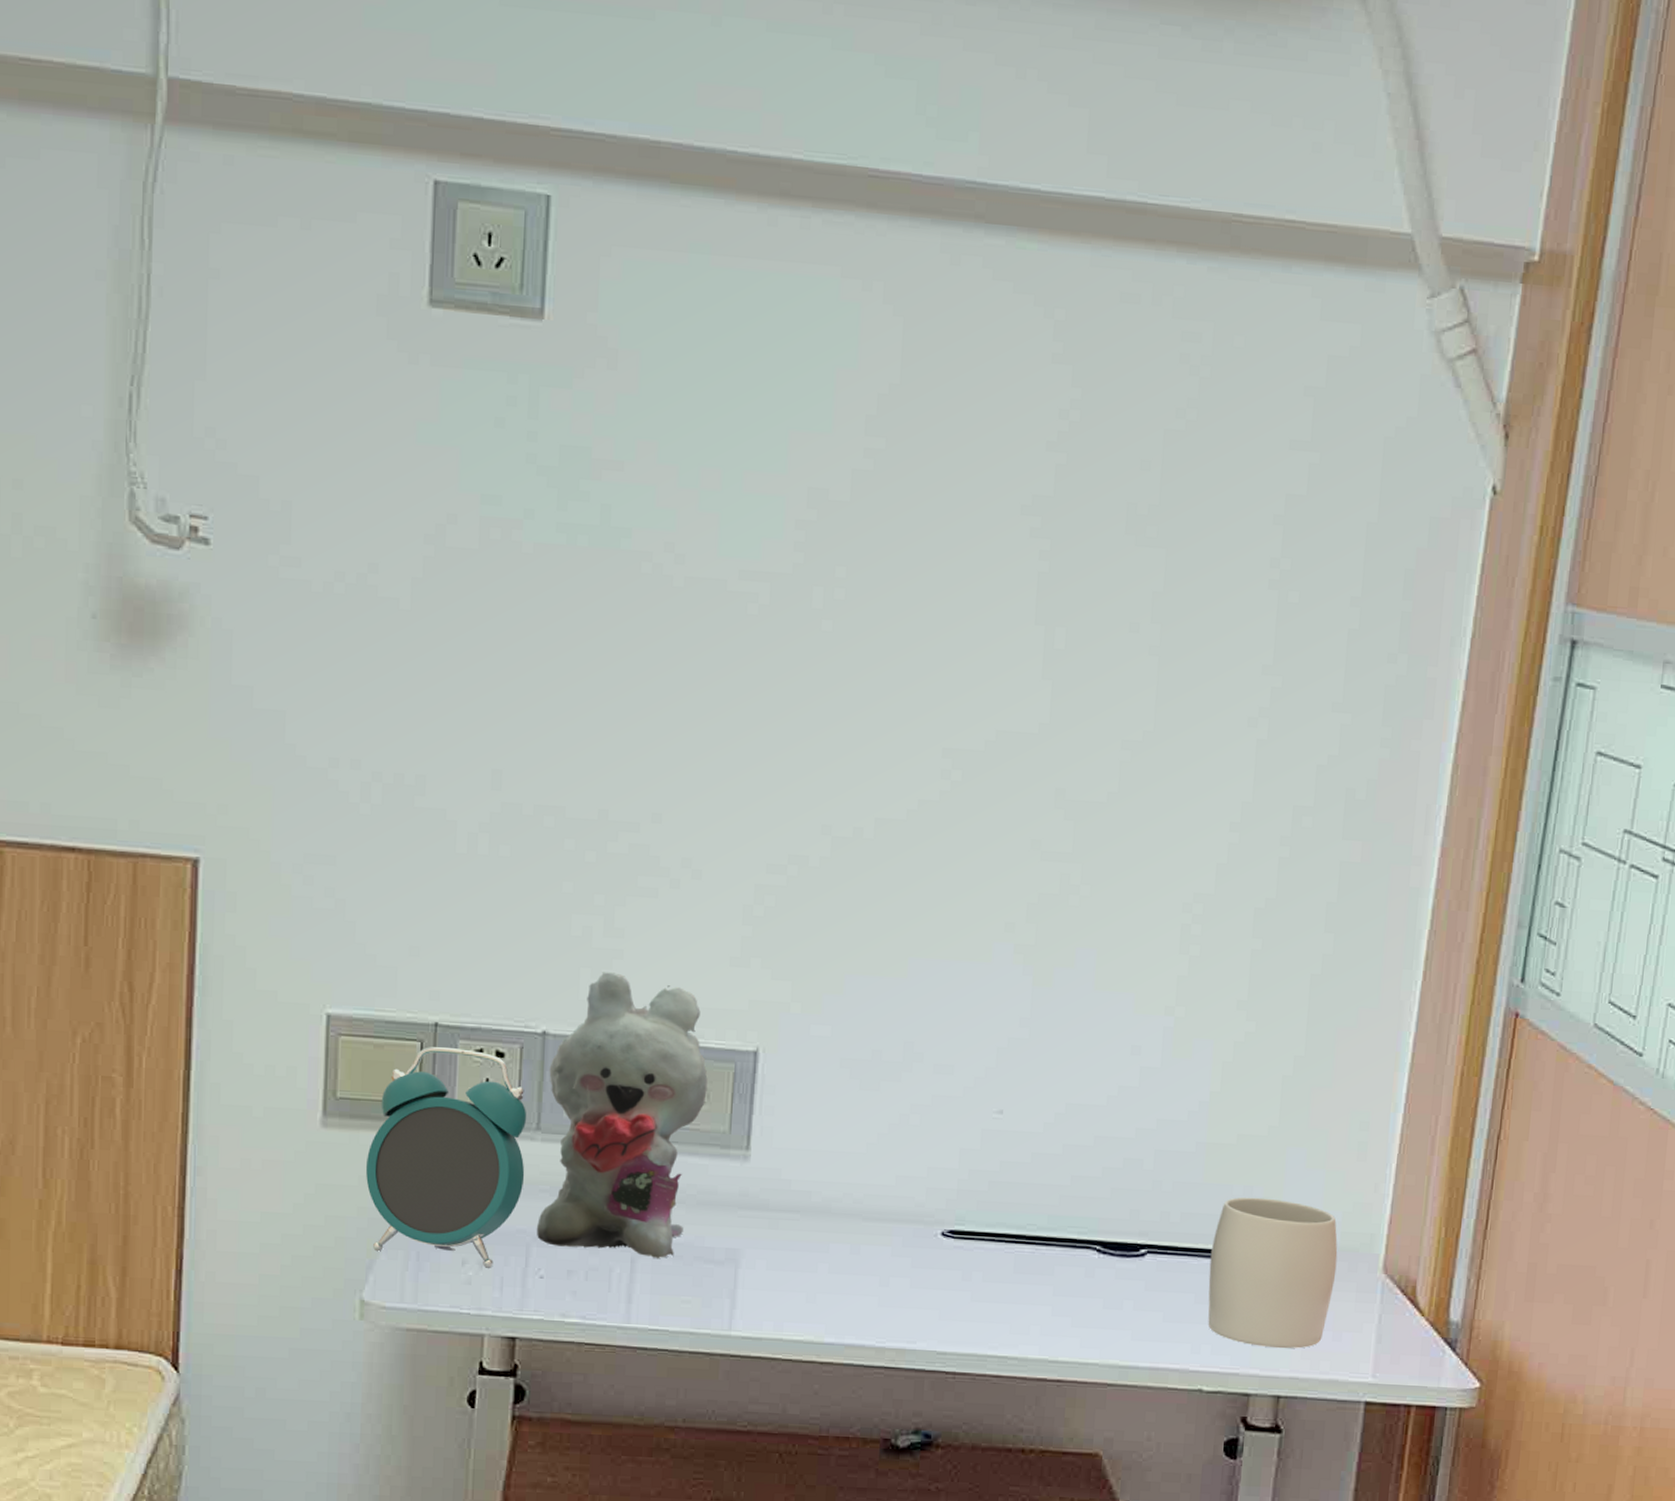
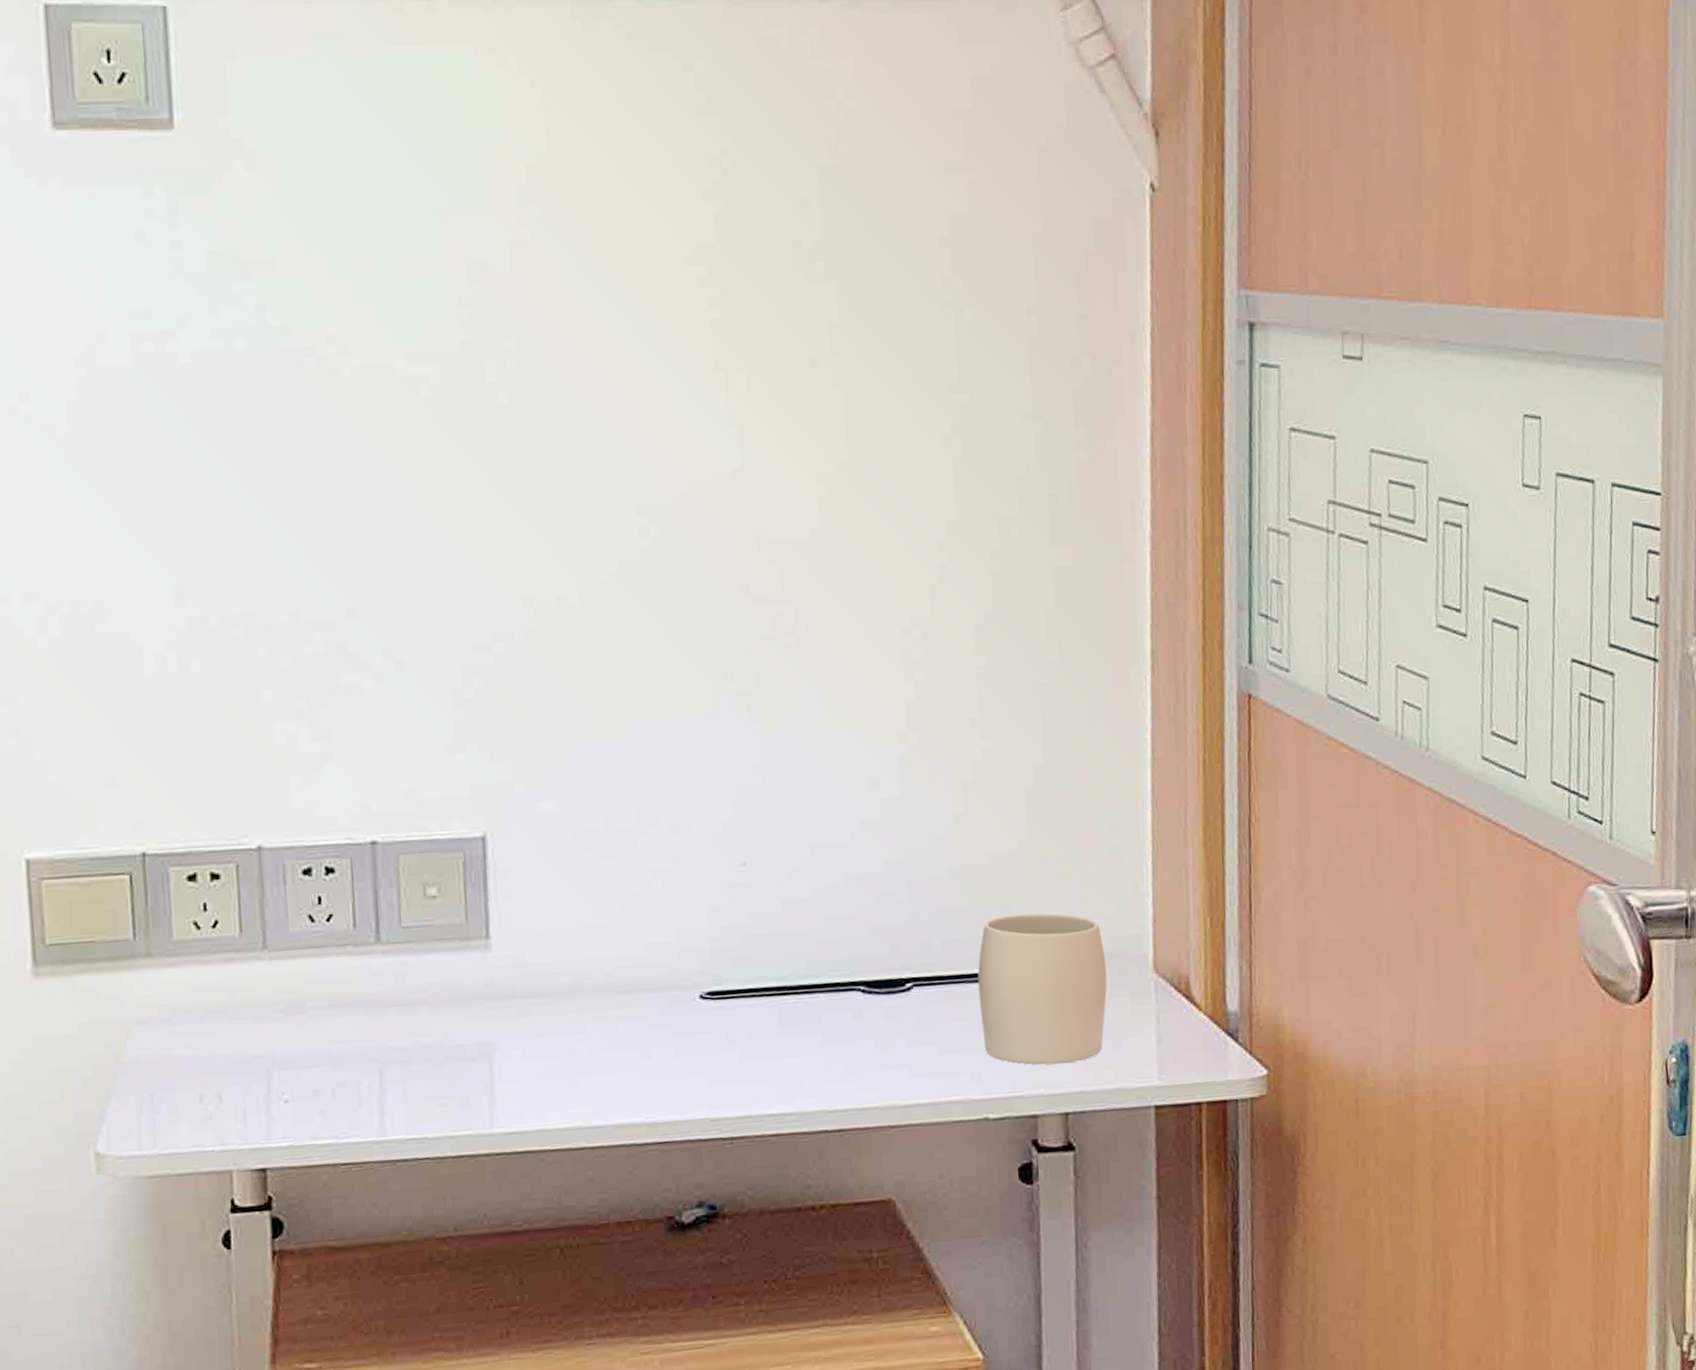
alarm clock: present [366,1046,527,1268] -> none [85,875,256,1100]
plush toy: present [536,972,708,1259] -> none [269,776,438,1067]

